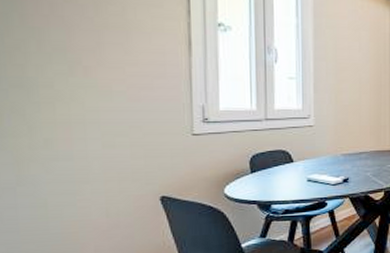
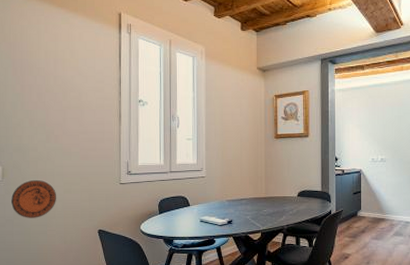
decorative plate: none [10,130,90,185] -> present [11,180,56,218]

